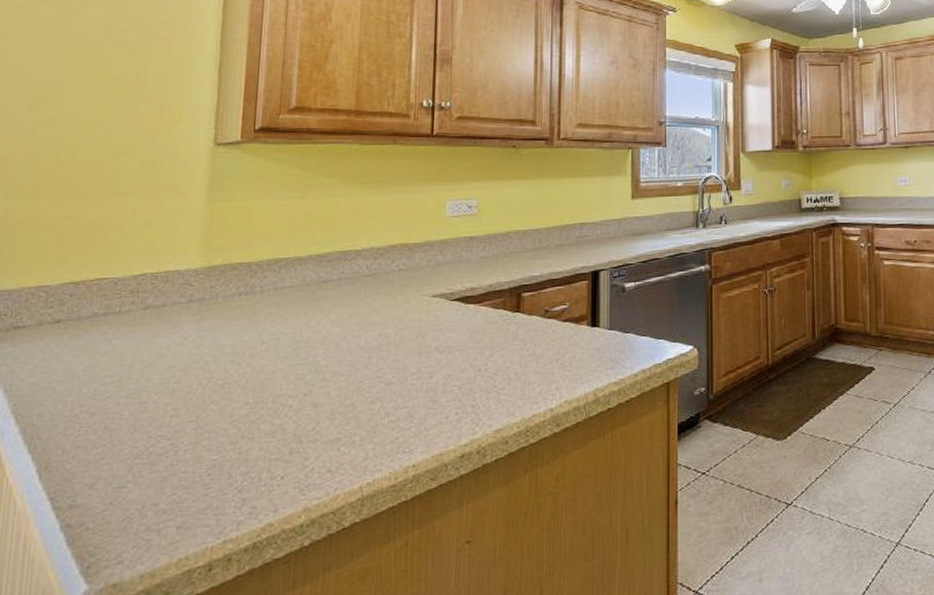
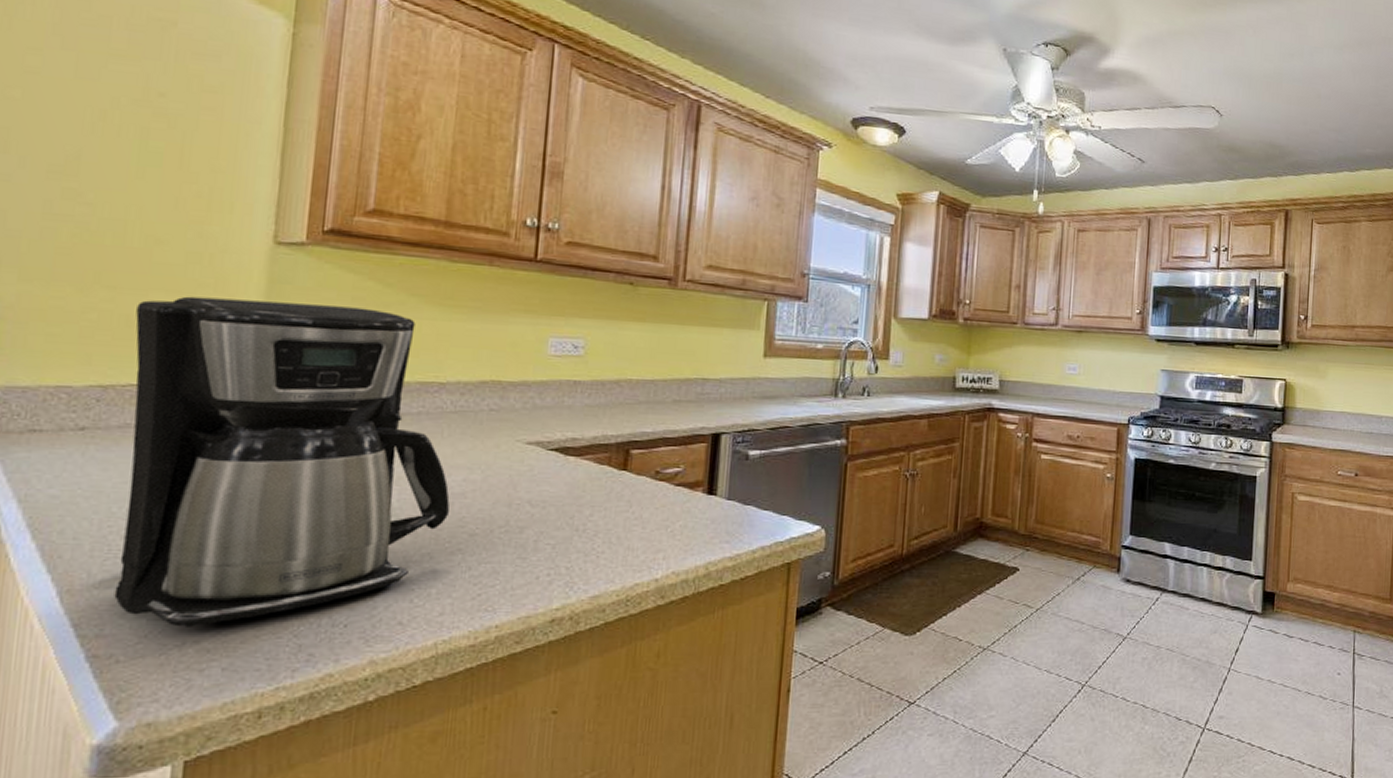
coffee maker: none [84,192,369,492] -> present [114,296,450,627]

